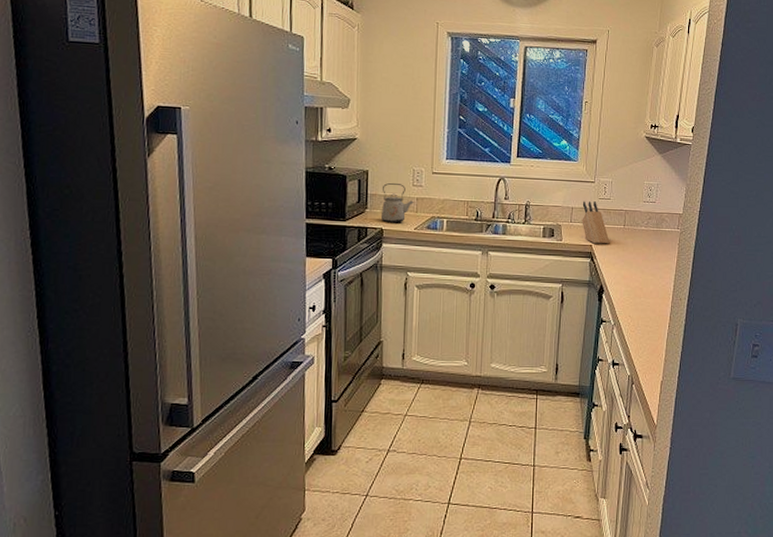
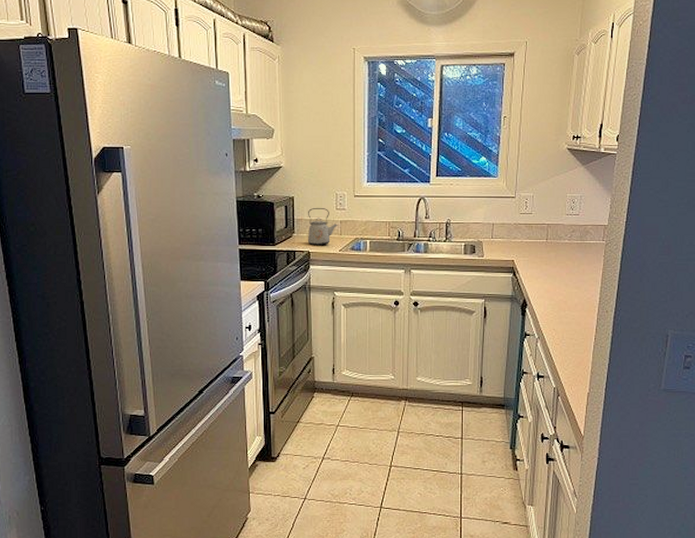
knife block: present [582,201,610,244] -> none [503,217,532,259]

